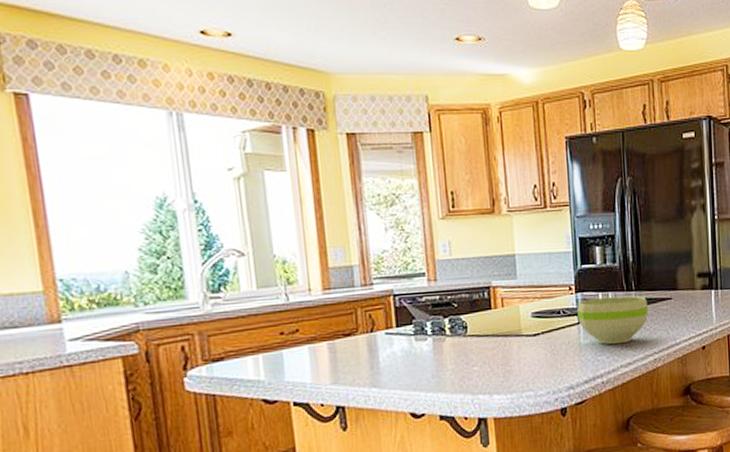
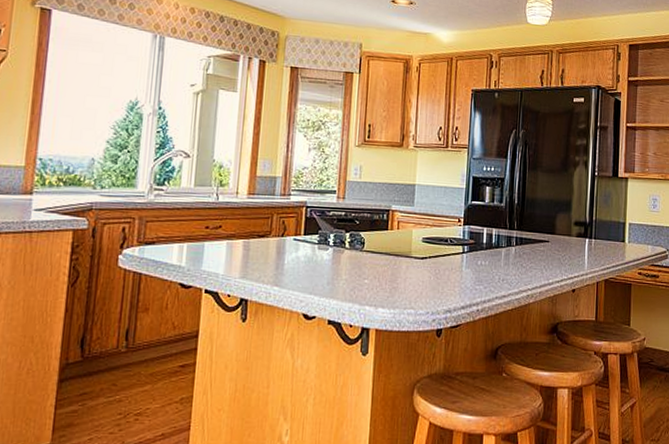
bowl: present [577,295,649,345] -> none [463,232,527,276]

